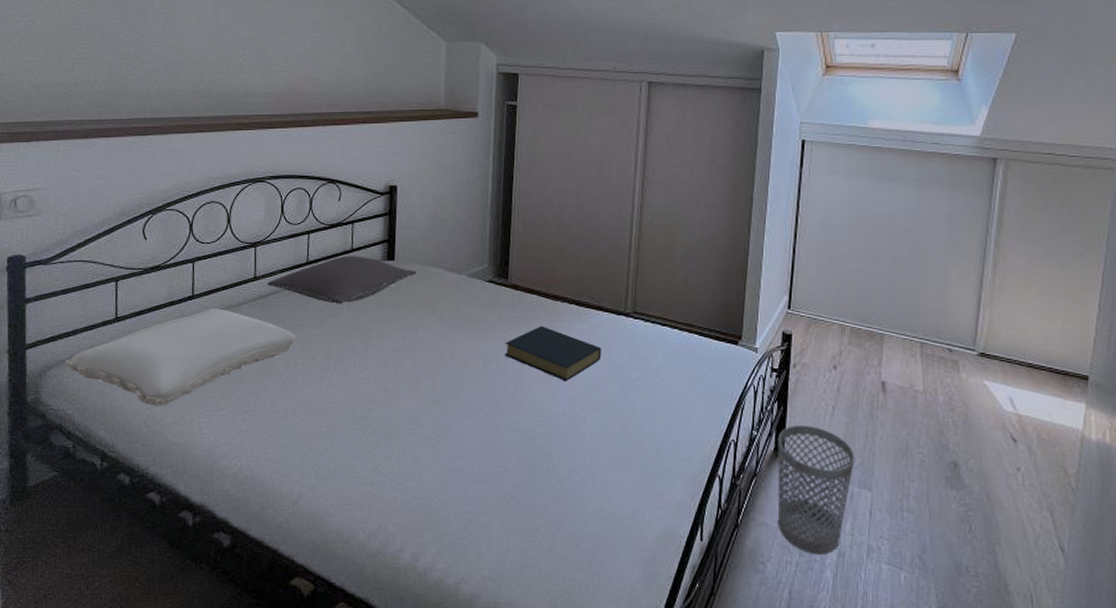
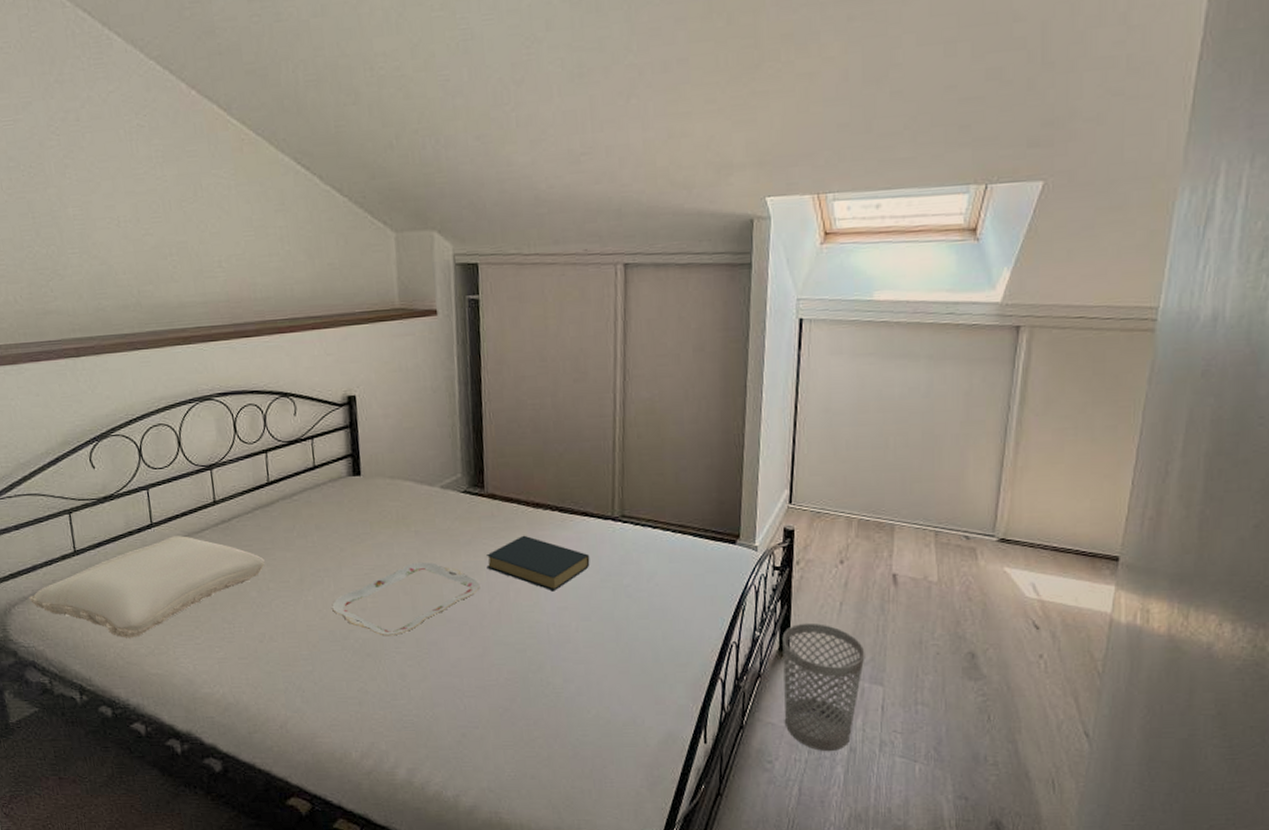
pillow: present [267,256,417,305] -> none [227,472,386,526]
serving tray: none [355,347,497,417] -> present [332,562,480,636]

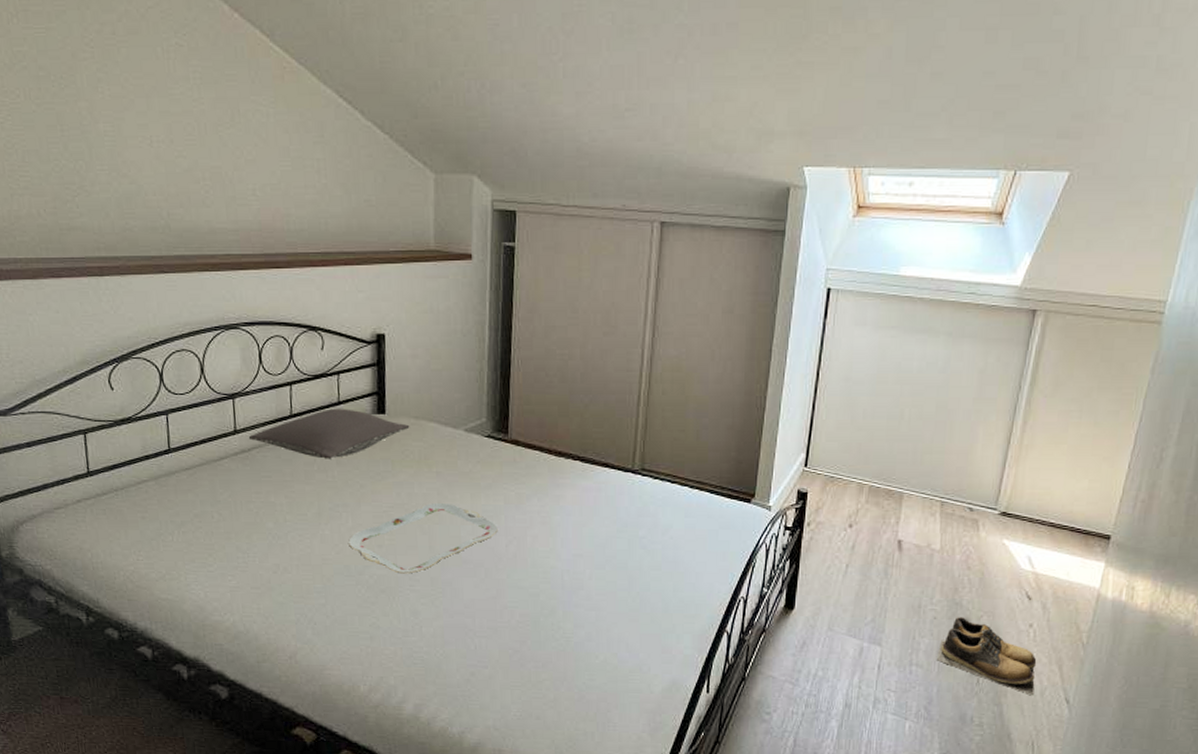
pillow: present [29,536,265,638] -> none [38,463,283,562]
pillow: none [227,472,386,526] -> present [248,408,410,460]
hardback book: present [485,535,590,592] -> none [505,482,608,539]
wastebasket: present [782,622,865,752] -> none [786,582,867,707]
shoes: none [942,651,1050,731] -> present [936,617,1037,696]

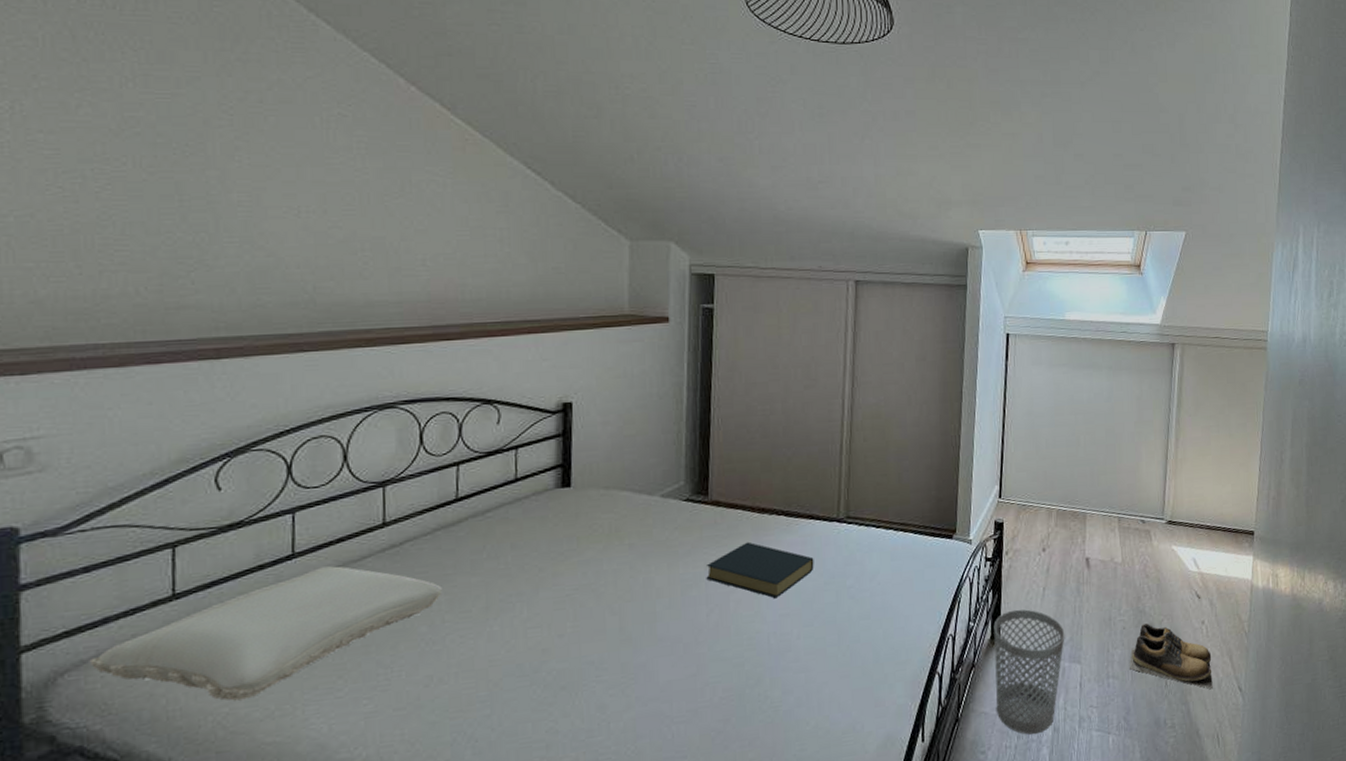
pillow: none [38,463,283,562] -> present [89,566,442,701]
pillow: present [248,408,410,460] -> none [400,485,599,545]
serving tray: present [348,503,498,574] -> none [523,577,698,664]
hardback book: none [505,482,608,539] -> present [706,541,814,599]
wastebasket: none [786,582,867,707] -> present [994,609,1065,735]

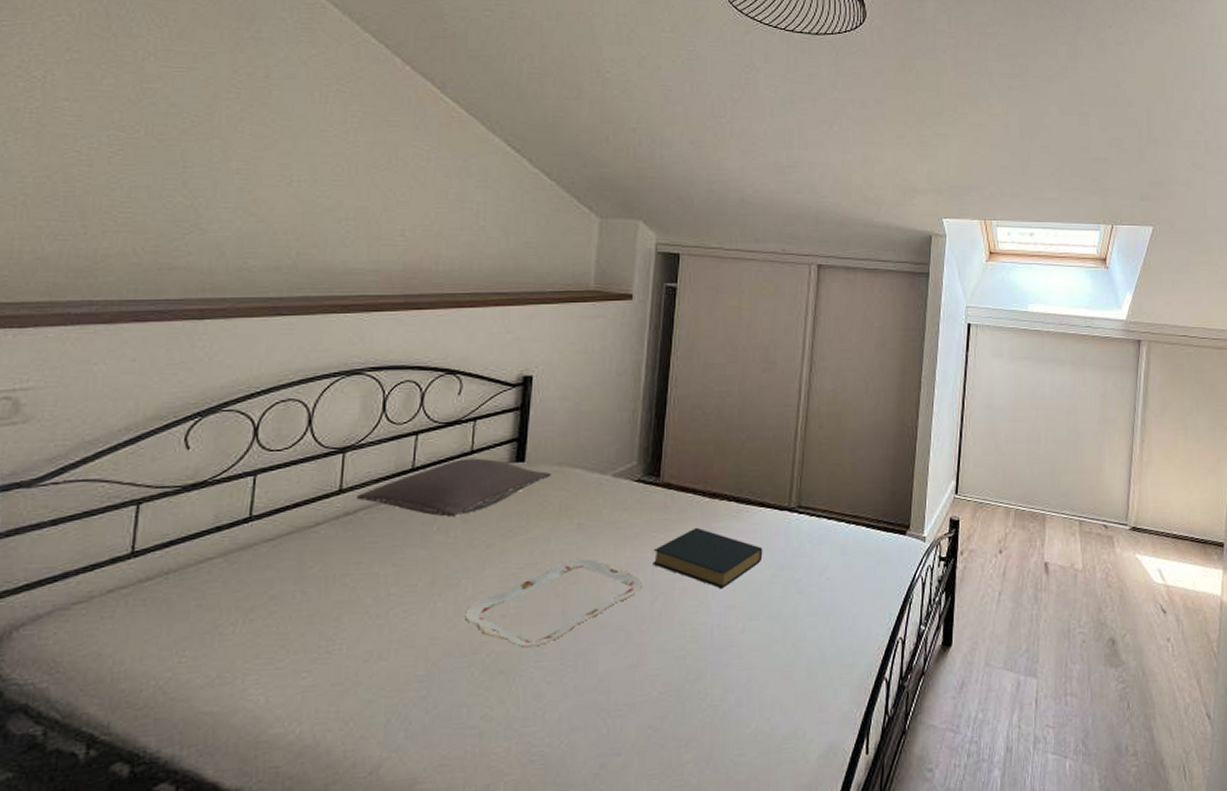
pillow: present [89,566,442,701] -> none [45,531,390,666]
pillow: none [400,485,599,545] -> present [356,458,552,518]
serving tray: none [523,577,698,664] -> present [465,559,643,648]
wastebasket: present [994,609,1065,735] -> none [946,614,1021,754]
shoes: present [1129,623,1213,690] -> none [1088,638,1179,715]

